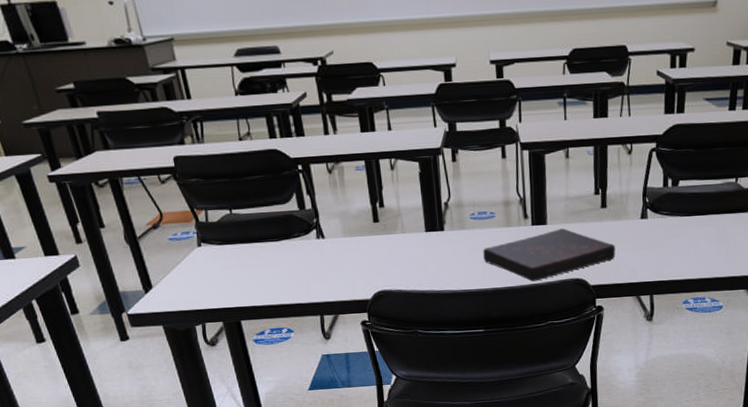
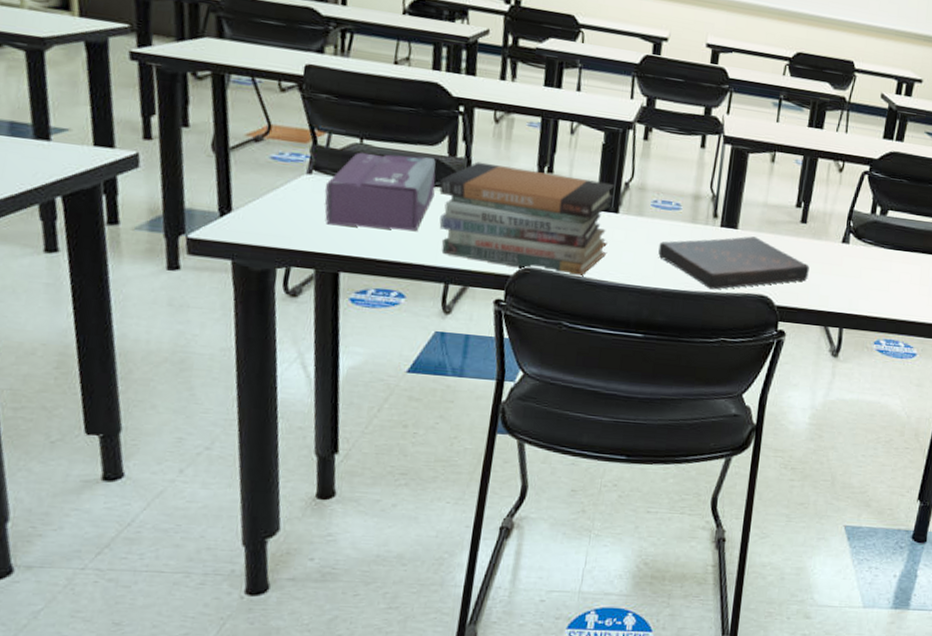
tissue box: none [214,214,296,285] -> present [325,152,436,231]
book stack: none [298,206,441,292] -> present [439,162,614,278]

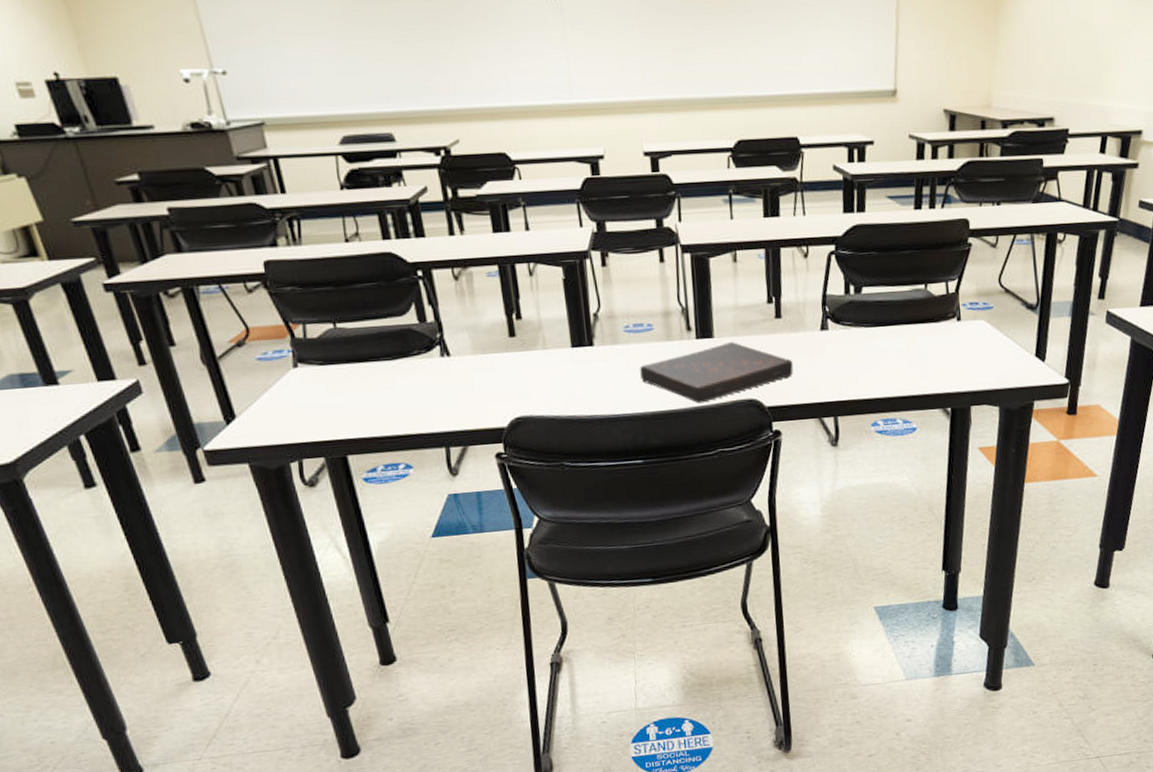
tissue box: present [325,152,436,231] -> none [314,328,415,413]
book stack: present [439,162,614,278] -> none [417,317,590,419]

